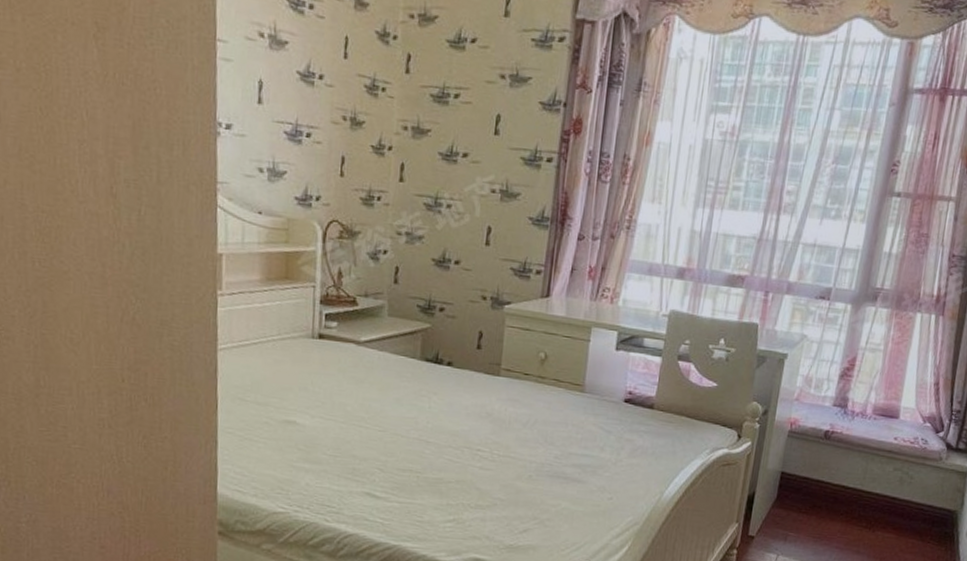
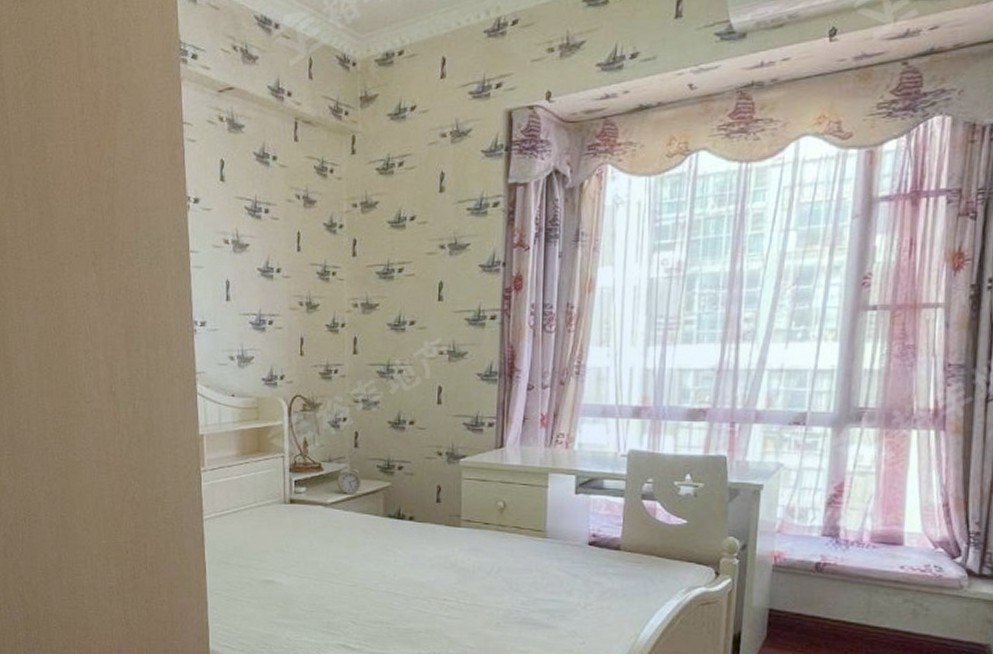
alarm clock: none [372,300,399,334] -> present [337,464,362,494]

